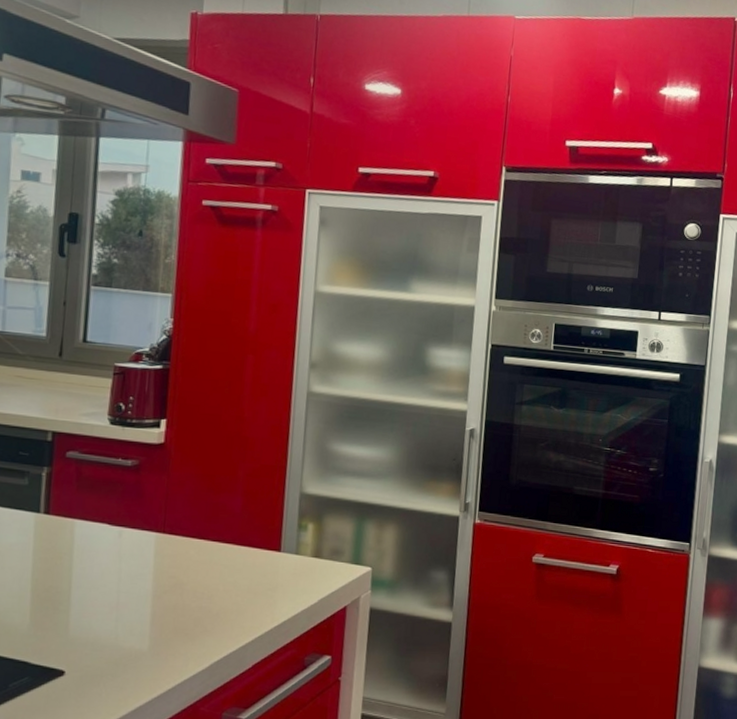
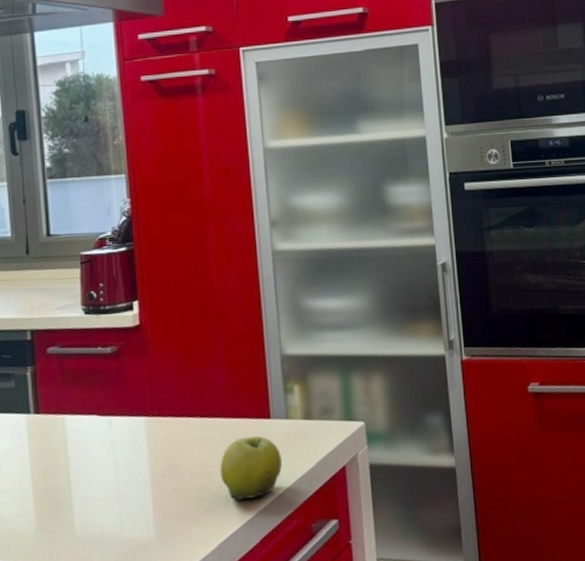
fruit: none [222,565,286,625] -> present [220,435,282,500]

